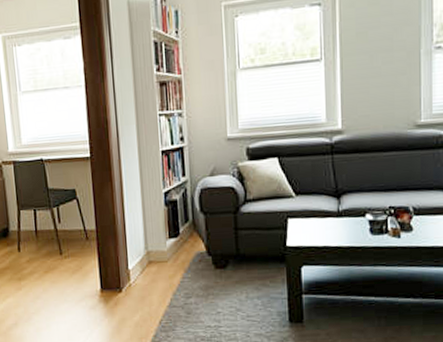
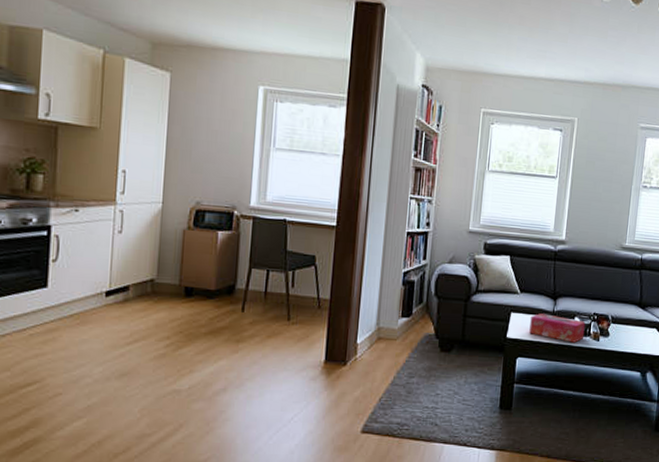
tissue box: none [312,215,381,243] -> present [529,313,586,343]

